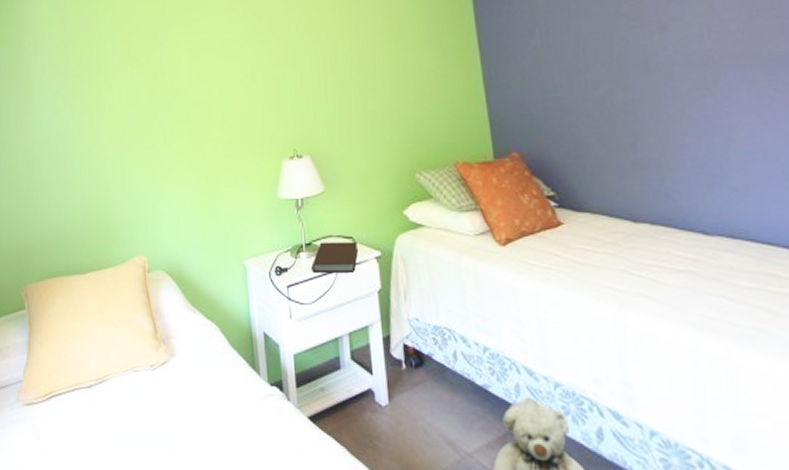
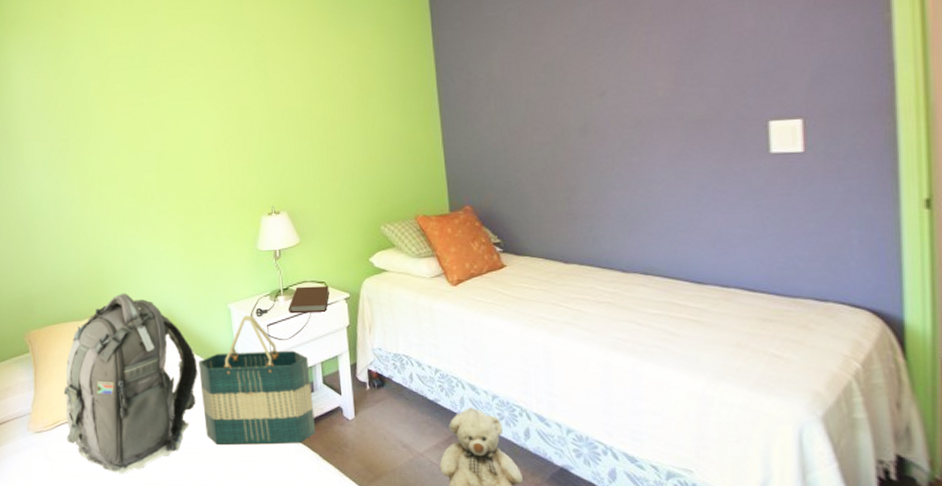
backpack: none [58,243,208,460] -> present [63,293,198,473]
tote bag: none [209,274,342,434] -> present [198,315,316,445]

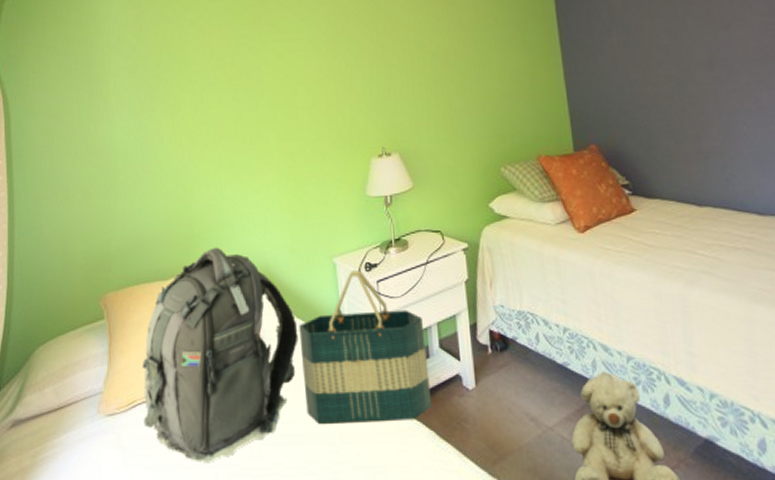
book: present [288,285,329,313] -> none [401,235,446,267]

